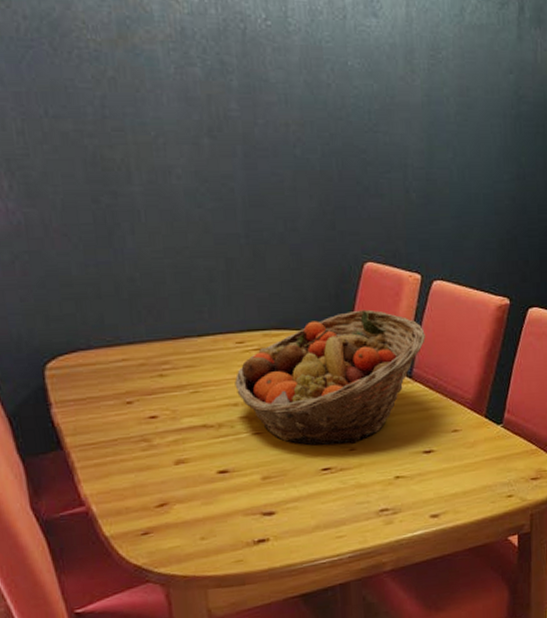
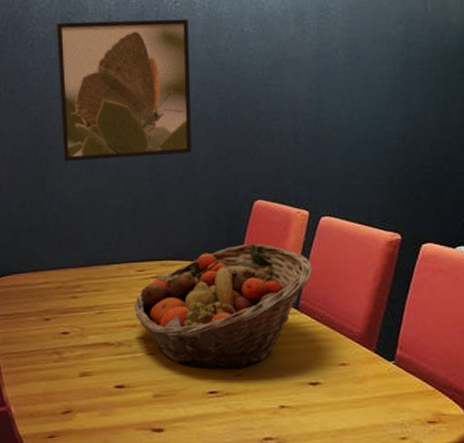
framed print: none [110,29,293,213] -> present [56,19,192,162]

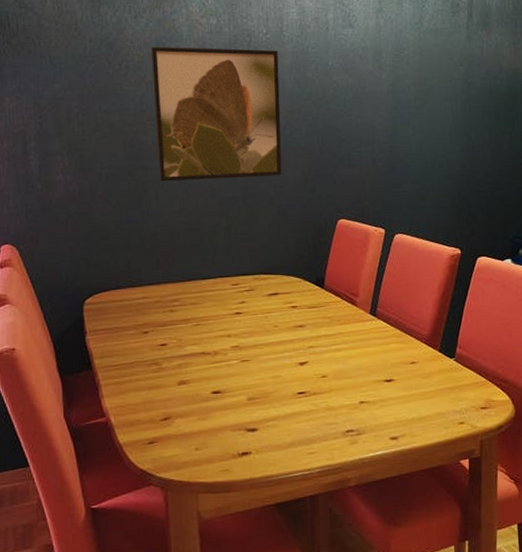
fruit basket: present [134,243,313,370] -> none [229,258,388,372]

